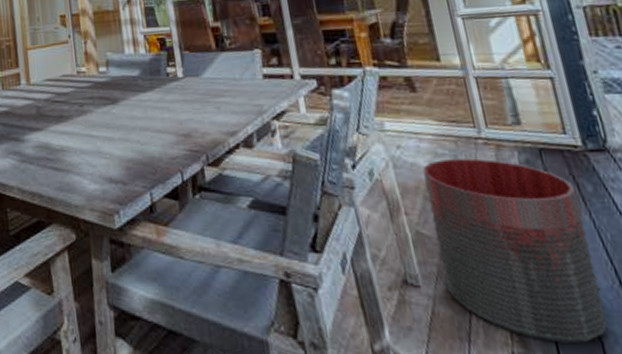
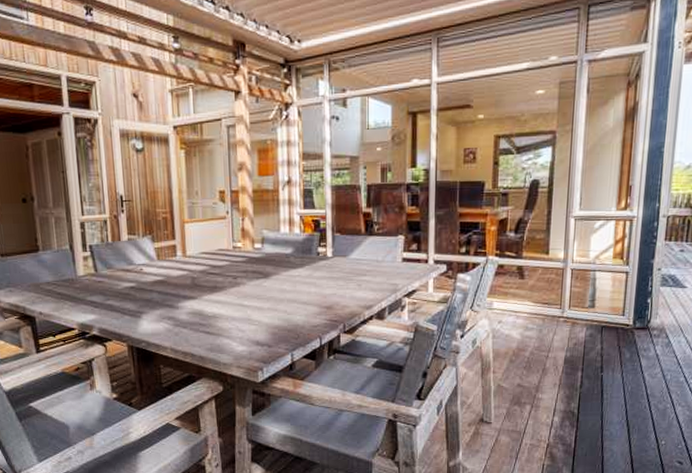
trash can: present [422,158,609,343] -> none [510,332,618,457]

